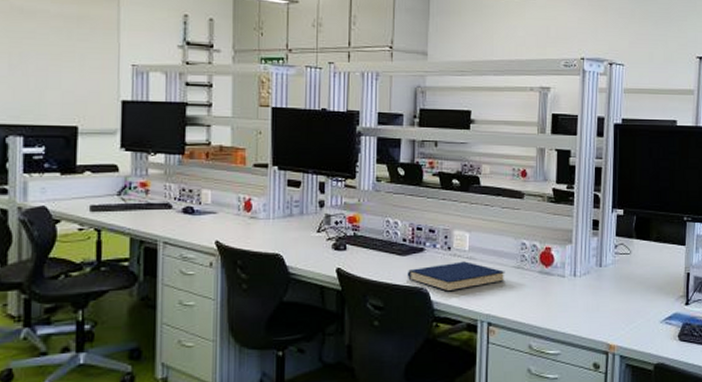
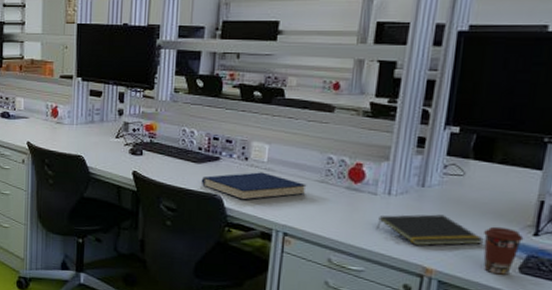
notepad: none [567,292,650,324] -> present [376,214,484,246]
coffee cup: none [650,299,679,344] -> present [483,226,524,275]

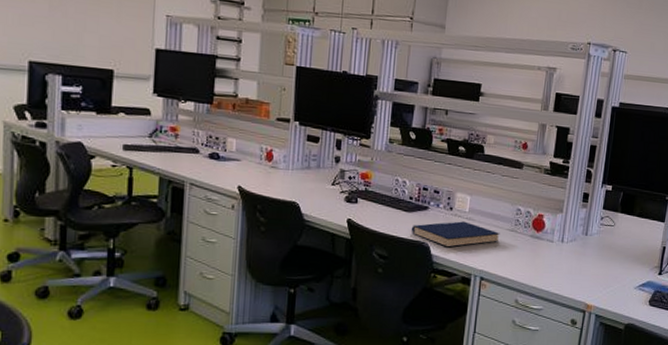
notepad: present [376,214,484,246] -> none [552,258,627,286]
coffee cup: present [483,226,524,275] -> none [626,268,653,307]

